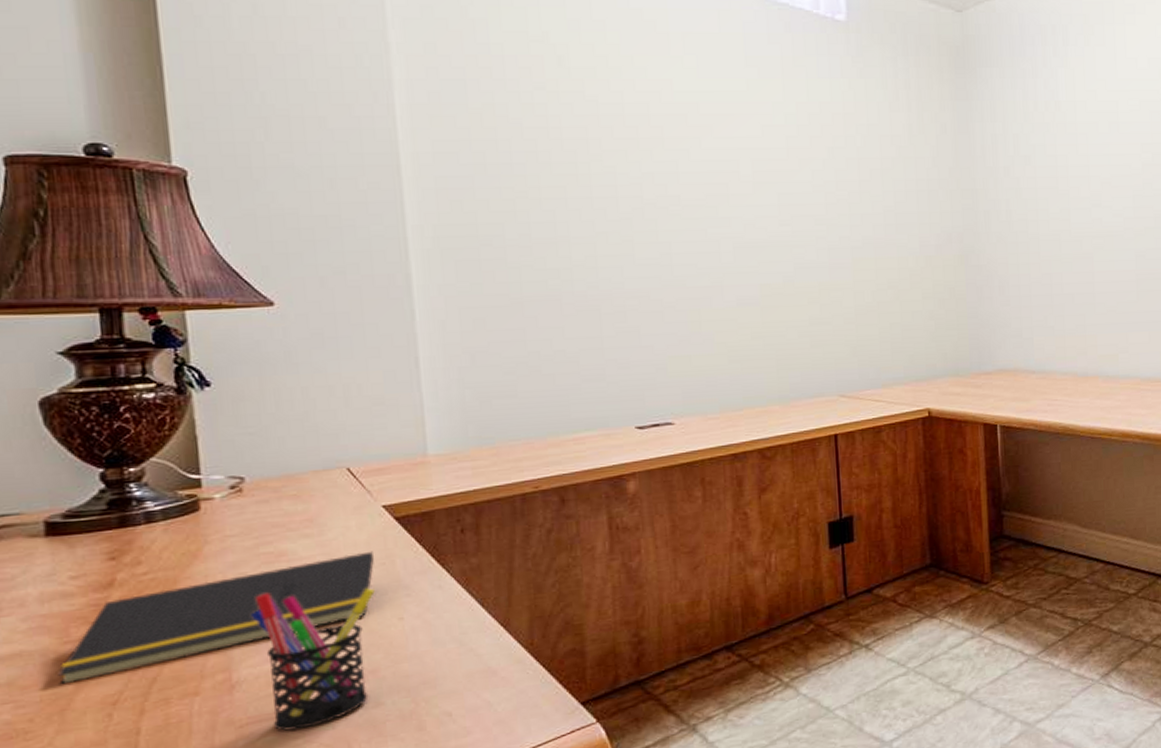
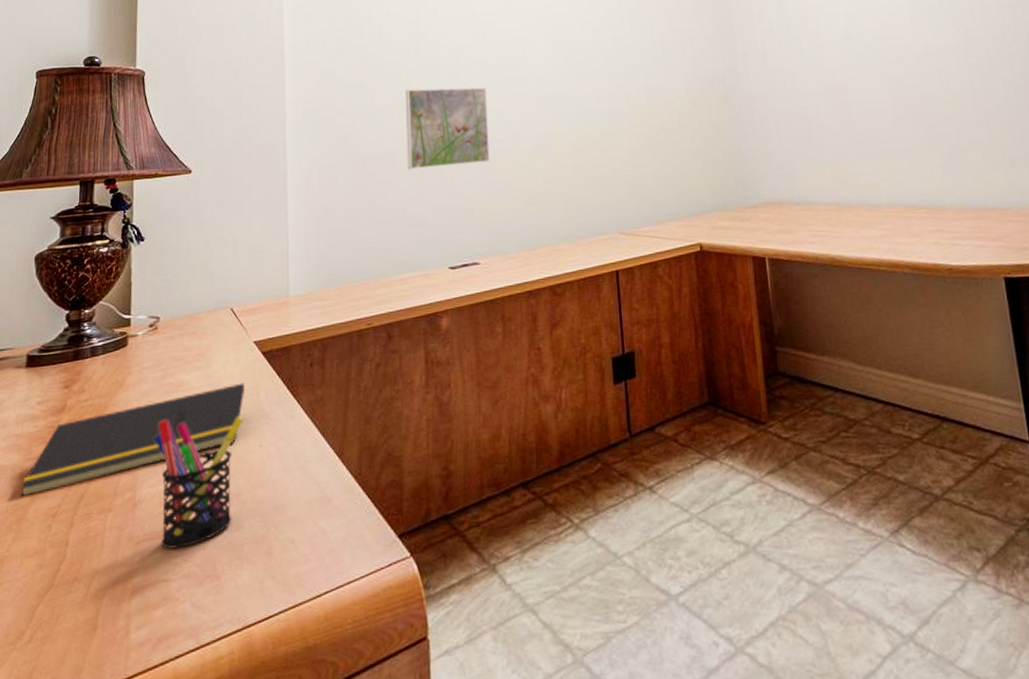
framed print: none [574,221,685,317] -> present [405,87,490,170]

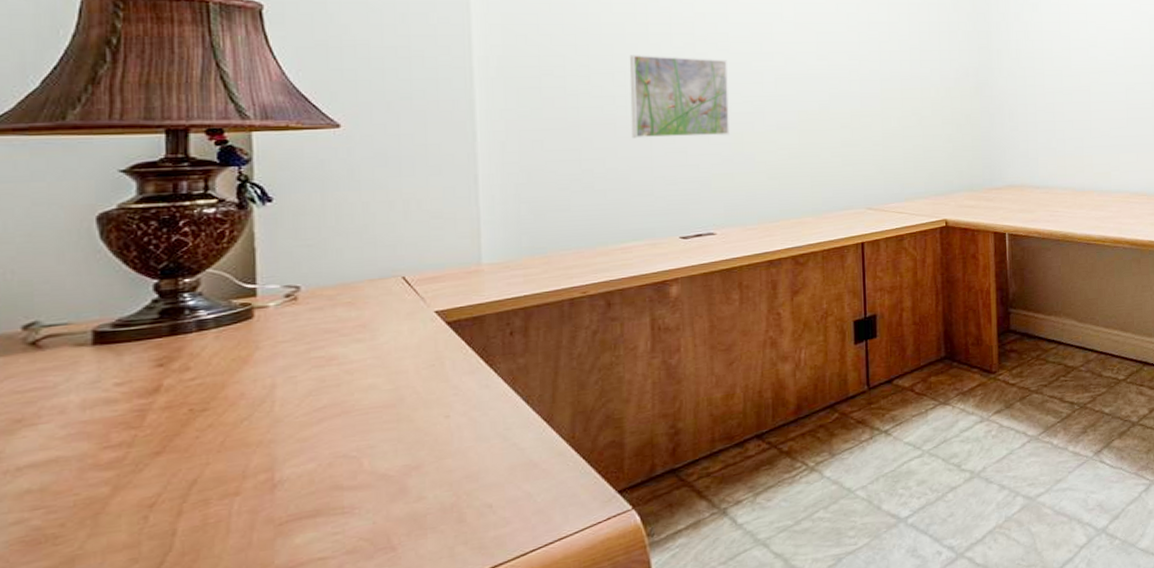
notepad: present [19,382,244,497] -> none [92,354,424,490]
pen holder: present [154,417,243,550] -> none [299,388,423,527]

